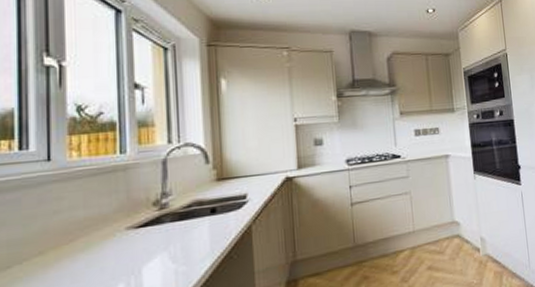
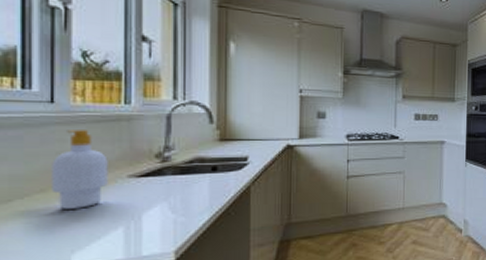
soap bottle: none [49,185,106,271] -> present [51,130,108,209]

